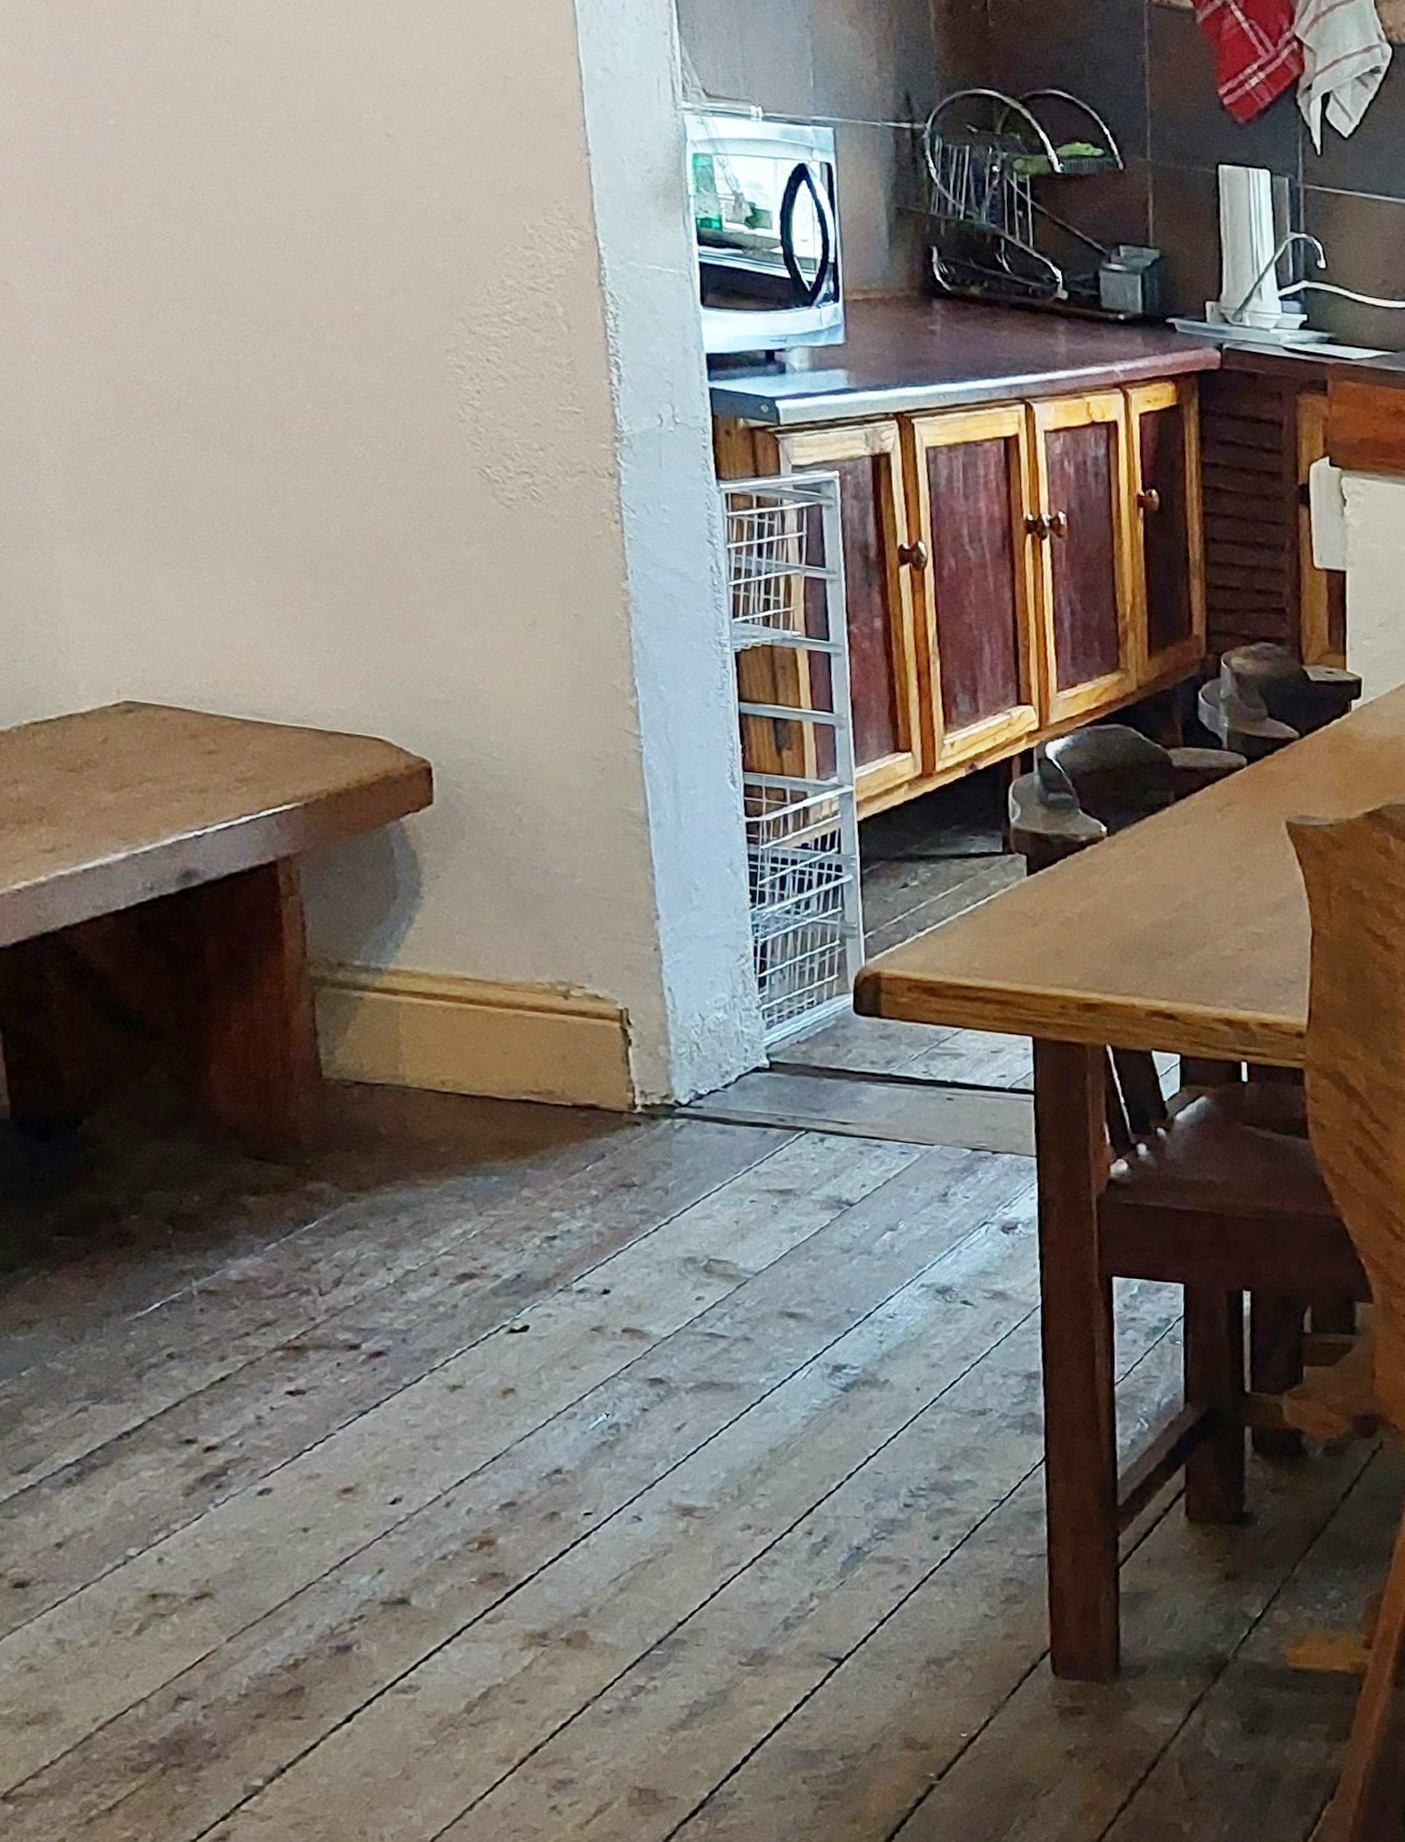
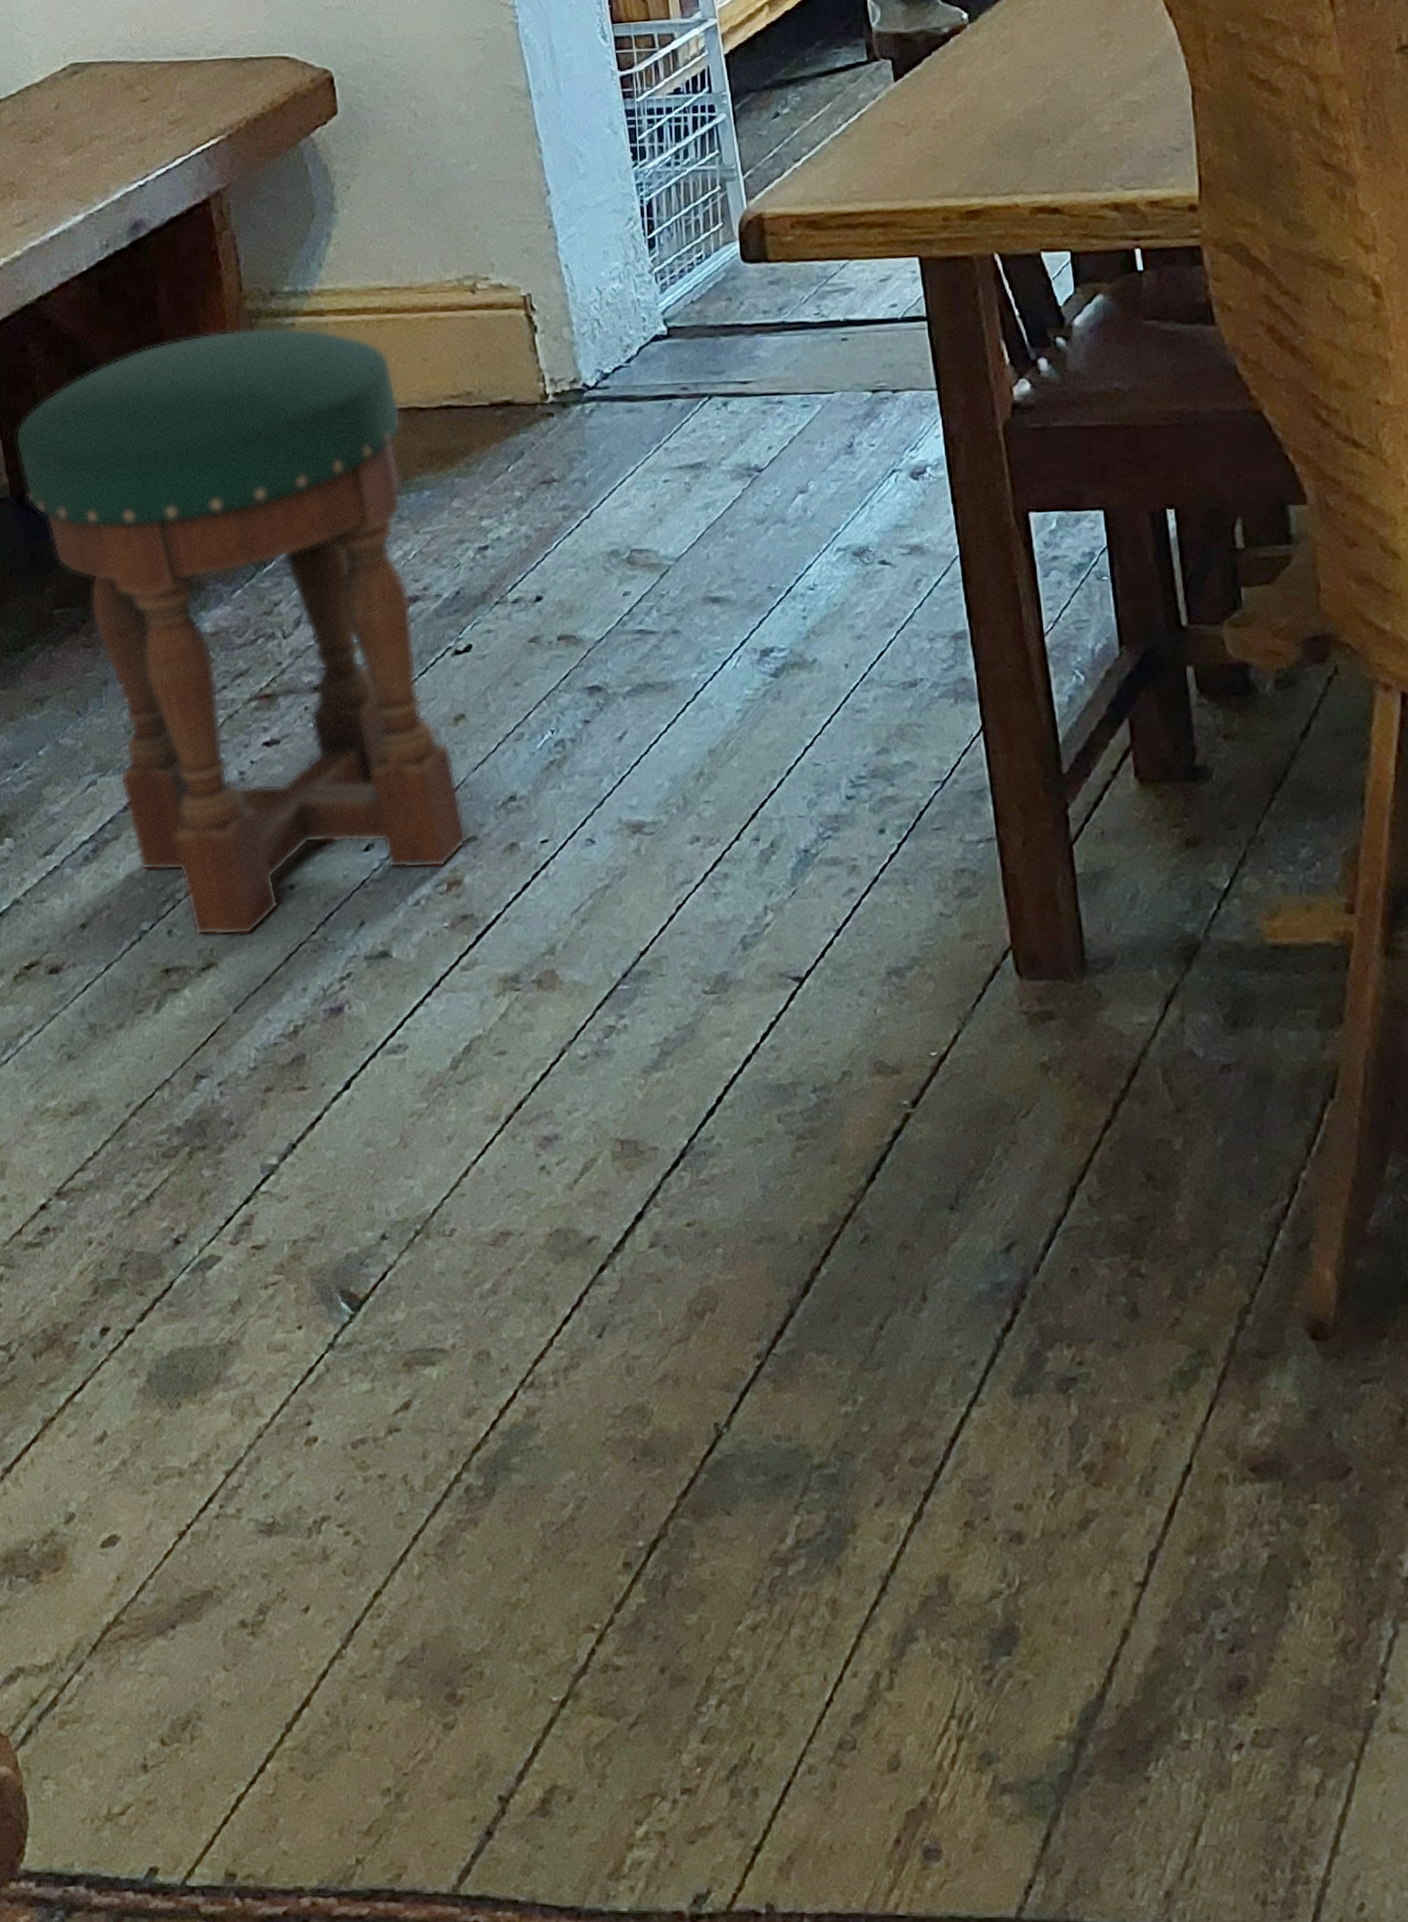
stool: none [22,992,507,1570] -> present [15,327,469,936]

